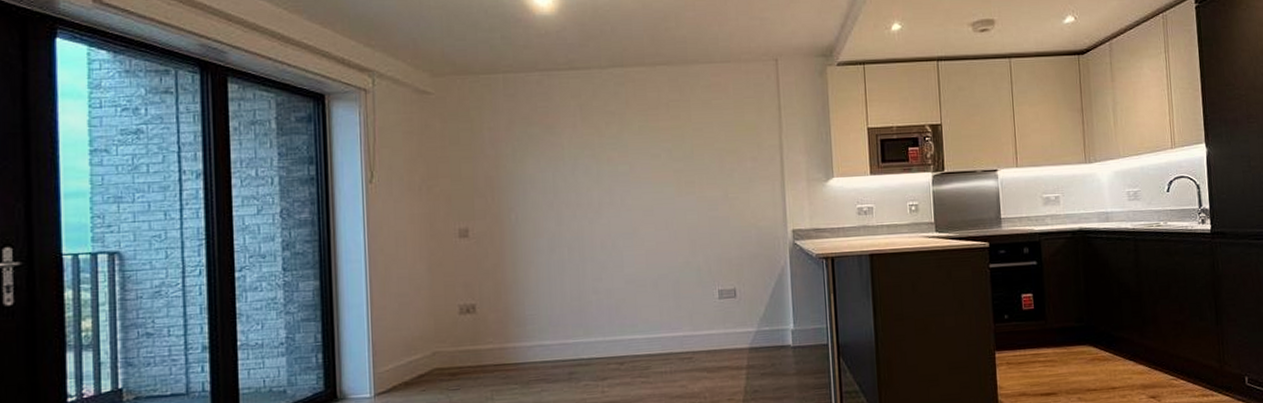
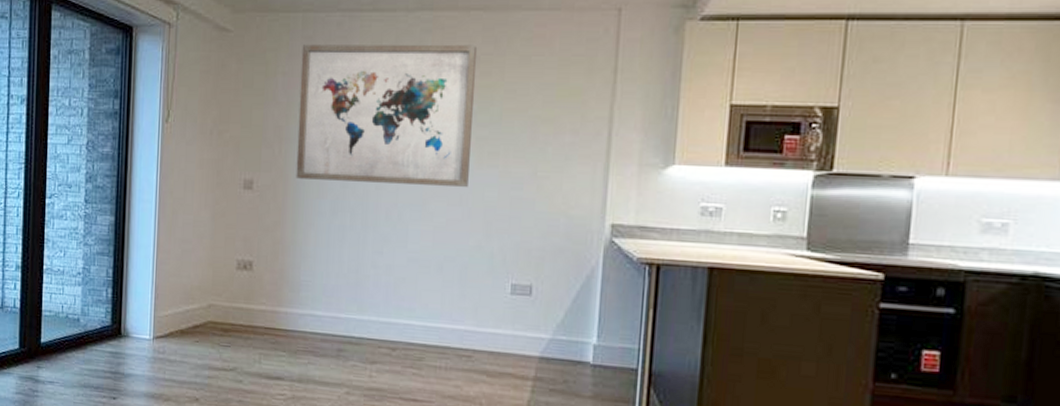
wall art: none [505,93,671,222] -> present [295,44,478,187]

